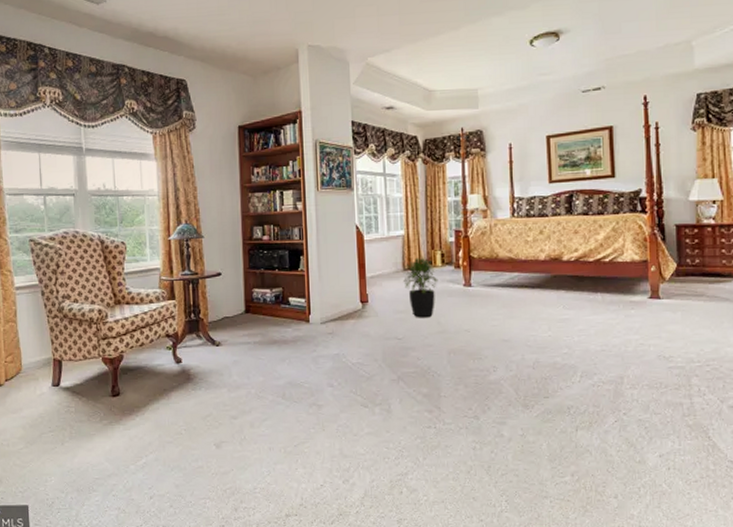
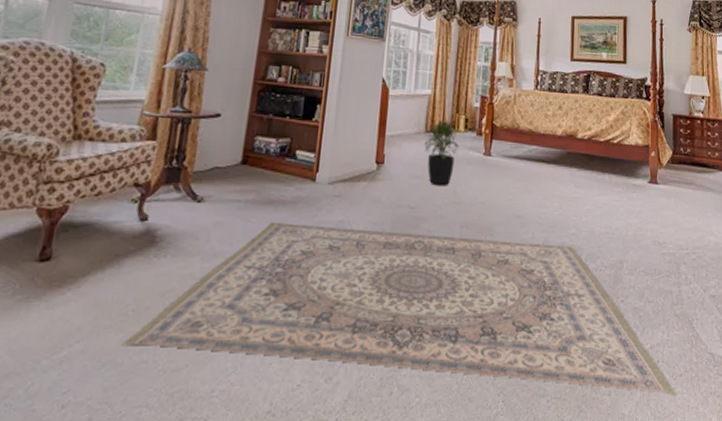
area rug: none [182,358,692,500] -> present [121,223,677,396]

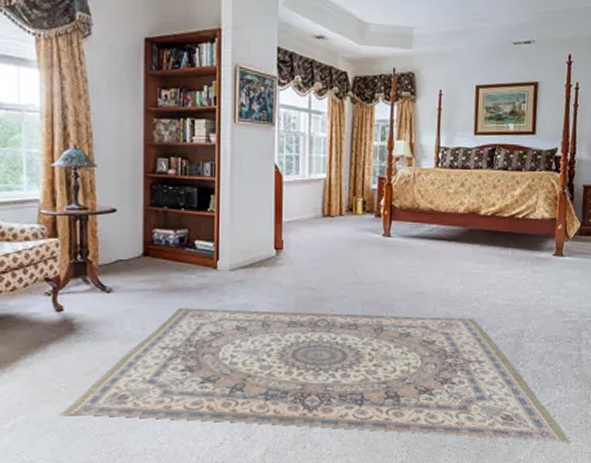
potted plant: present [424,120,460,188] -> none [322,203,358,269]

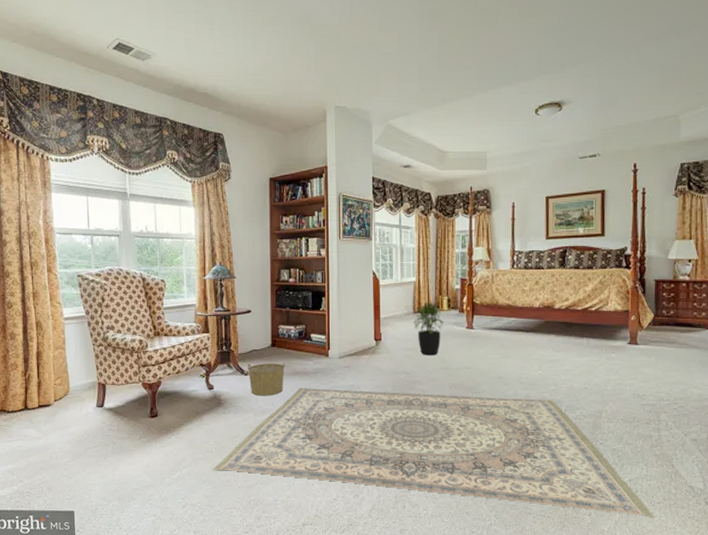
basket: none [110,277,160,319] -> present [247,363,285,396]
potted plant: none [322,203,358,269] -> present [413,302,444,357]

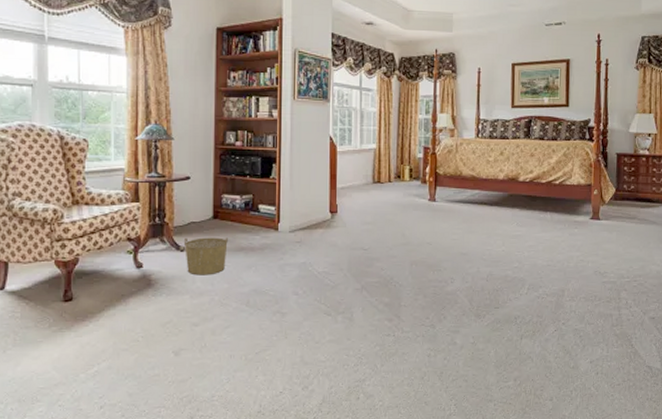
area rug: present [212,388,655,519] -> none [137,266,614,401]
potted plant: present [413,302,444,357] -> none [372,171,406,231]

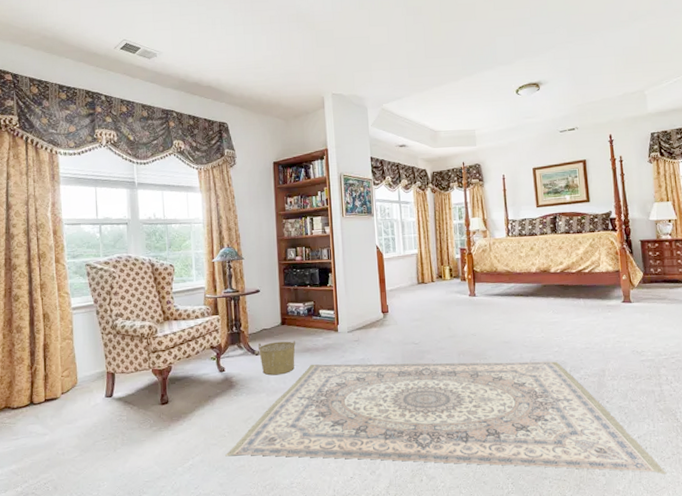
area rug: none [137,266,614,401] -> present [225,361,666,475]

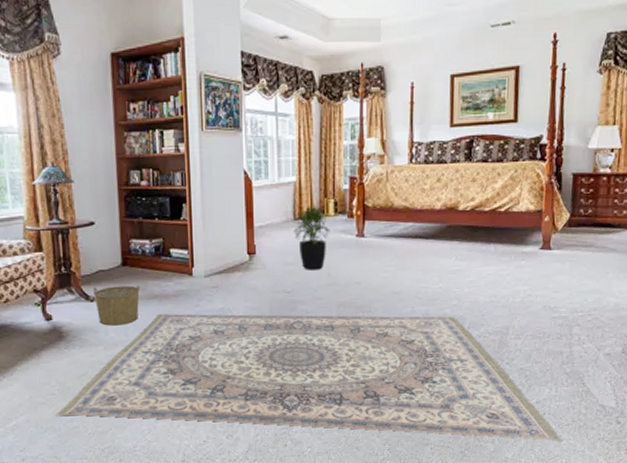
potted plant: none [418,272,448,326] -> present [294,206,330,272]

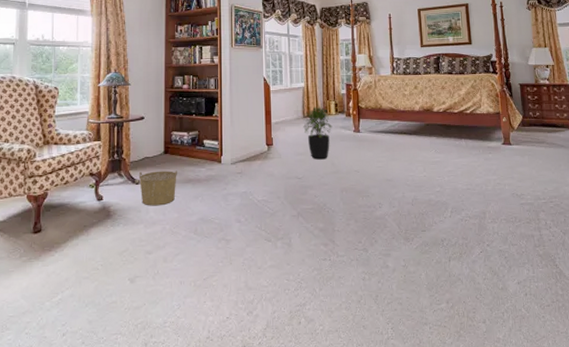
area rug: present [55,313,563,442] -> none [97,196,546,323]

